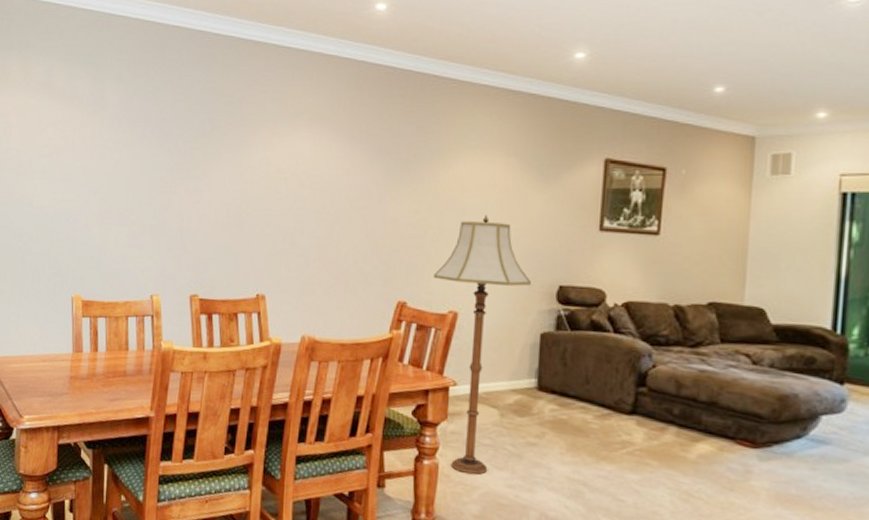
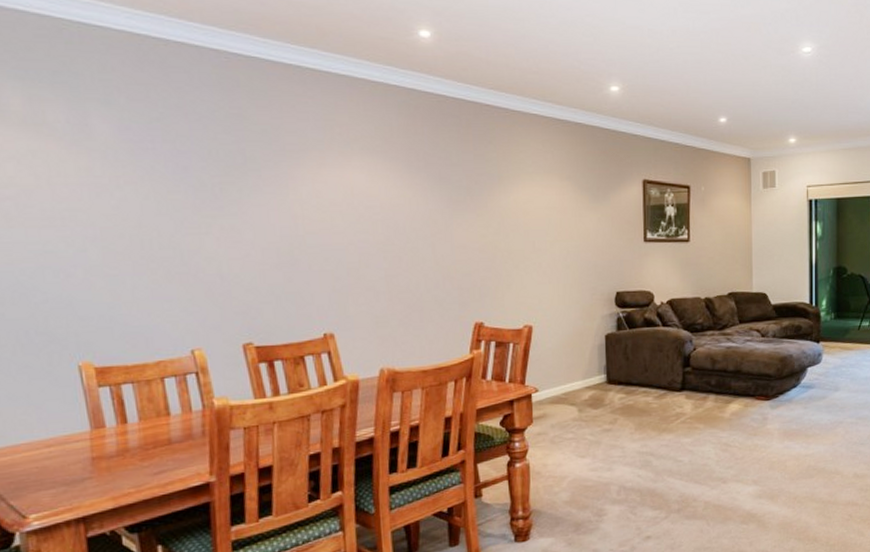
floor lamp: present [433,215,532,475] -> none [505,235,594,468]

